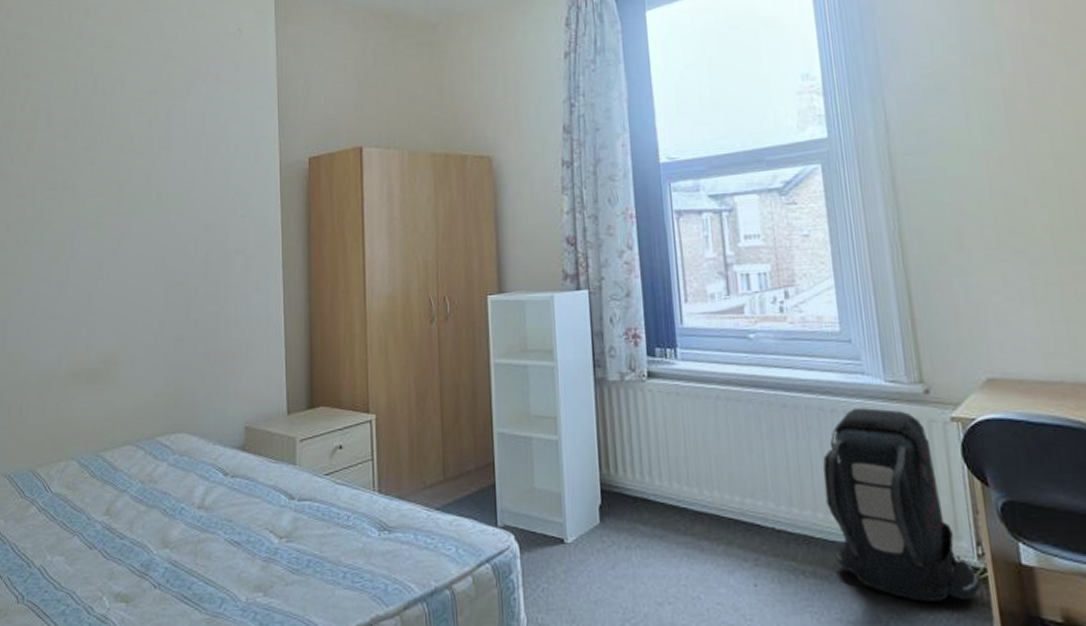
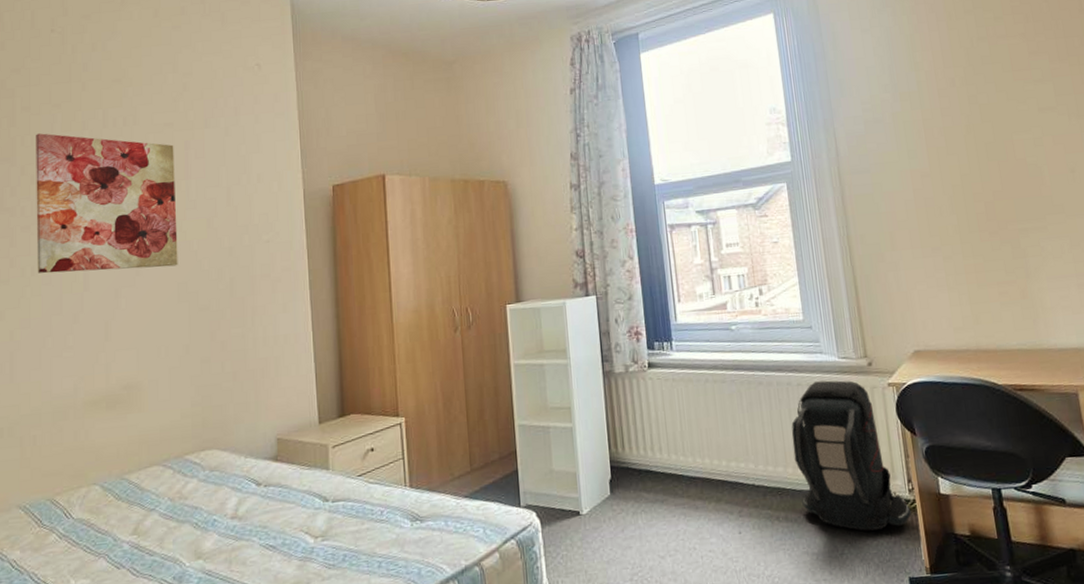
wall art: none [30,100,158,242] -> present [36,133,178,274]

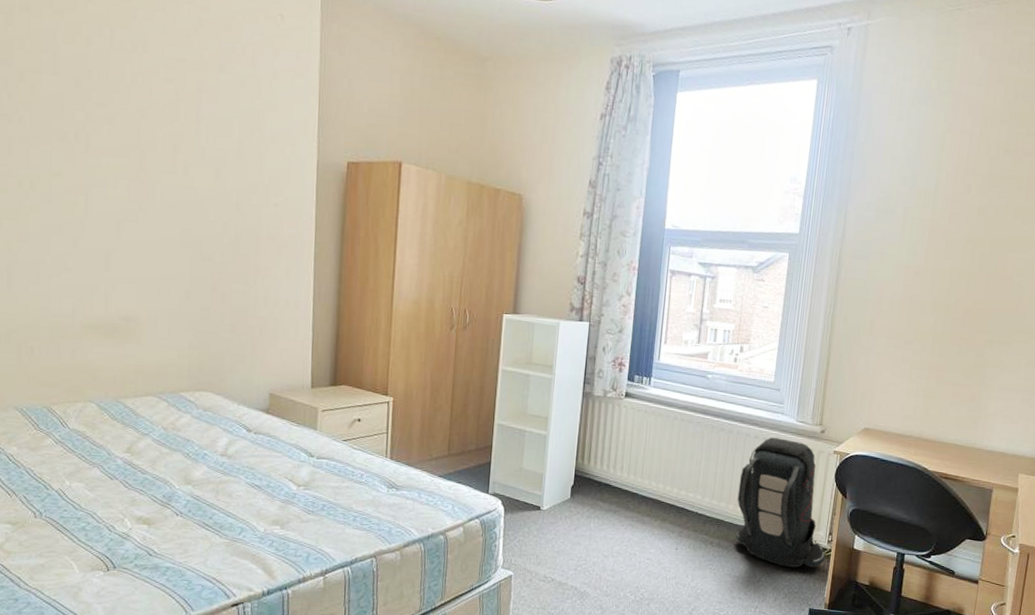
wall art: present [36,133,178,274] -> none [35,39,186,211]

